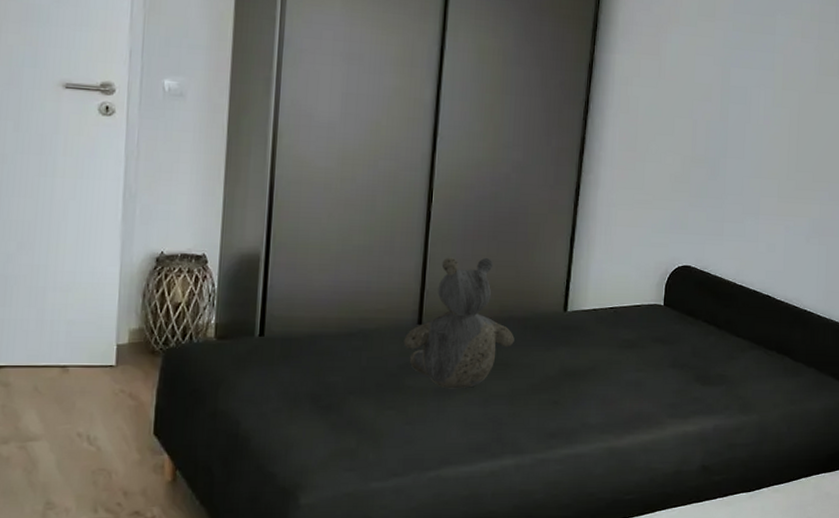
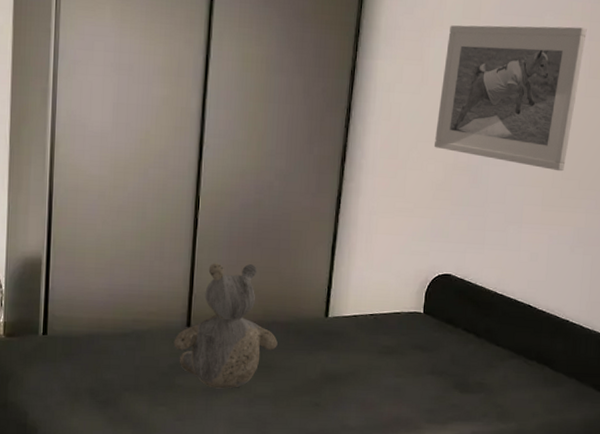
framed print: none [672,22,816,164] -> present [434,25,587,172]

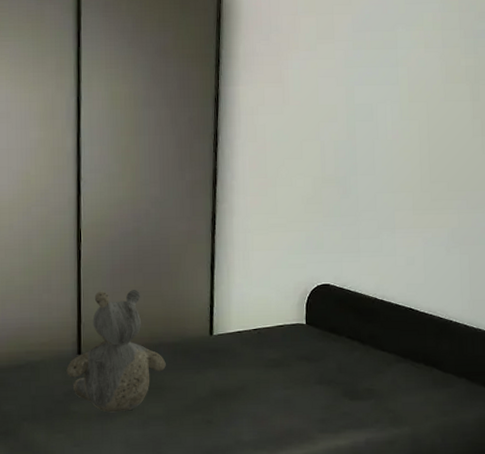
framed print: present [434,25,587,172] -> none [300,36,440,175]

